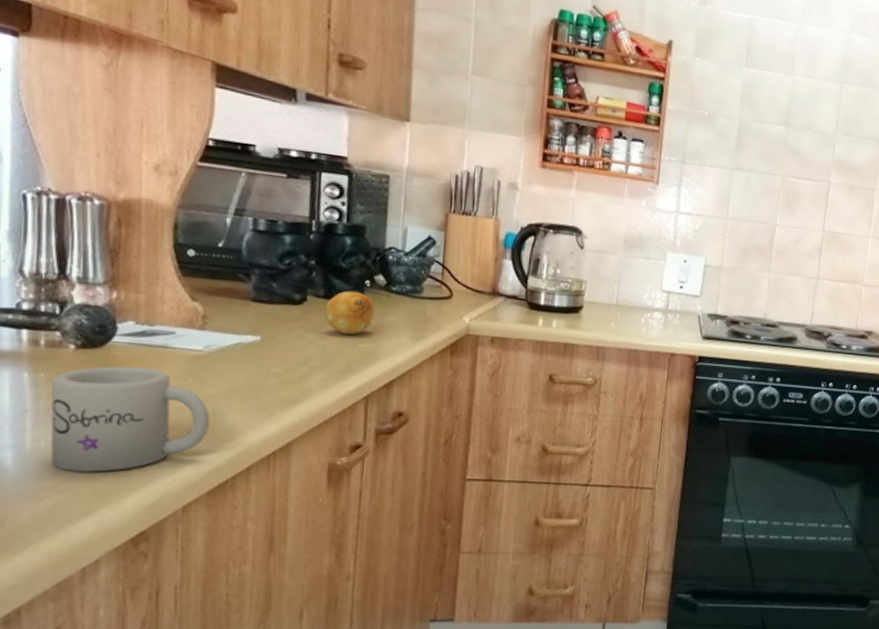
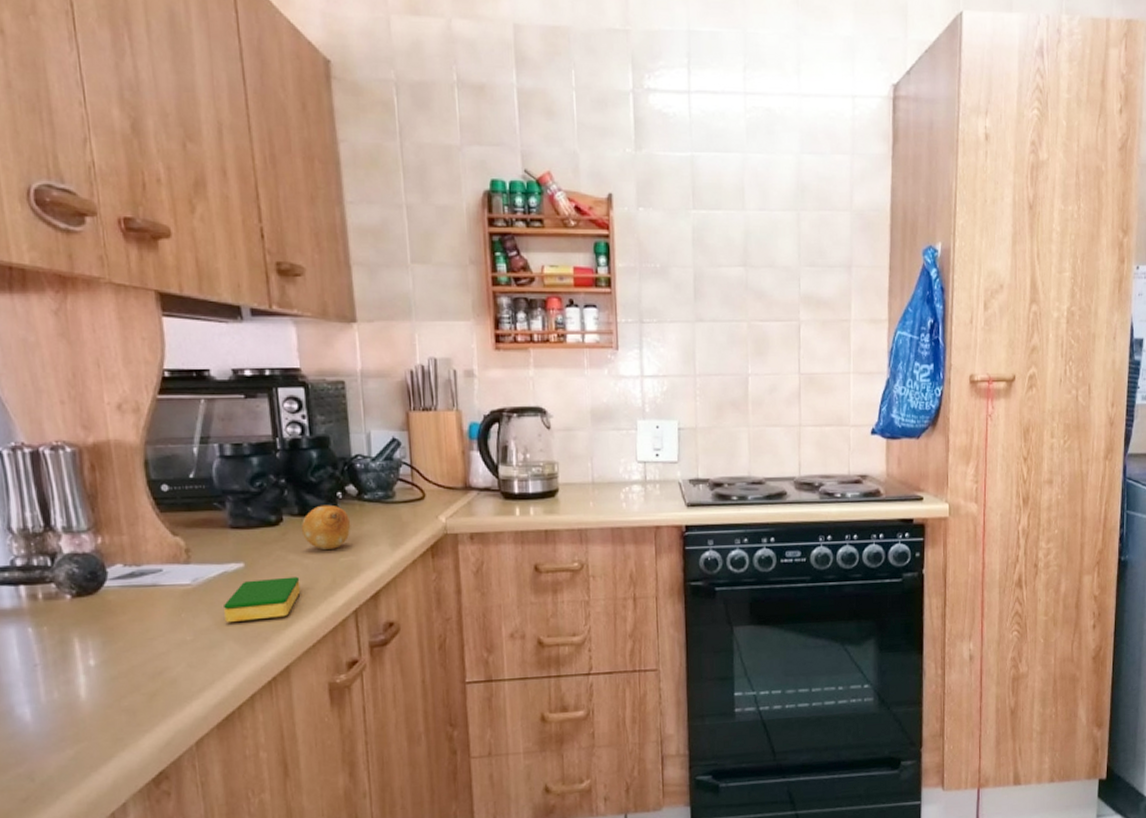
mug: present [50,366,209,472] -> none [55,608,208,719]
dish sponge: none [232,354,315,394] -> present [224,576,301,623]

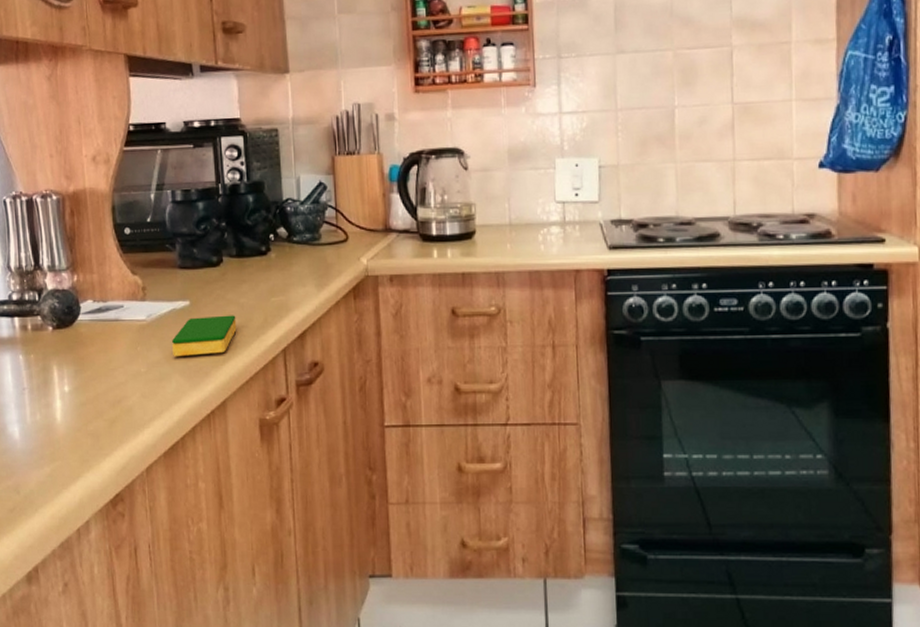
fruit: present [301,504,351,550] -> none [238,246,282,289]

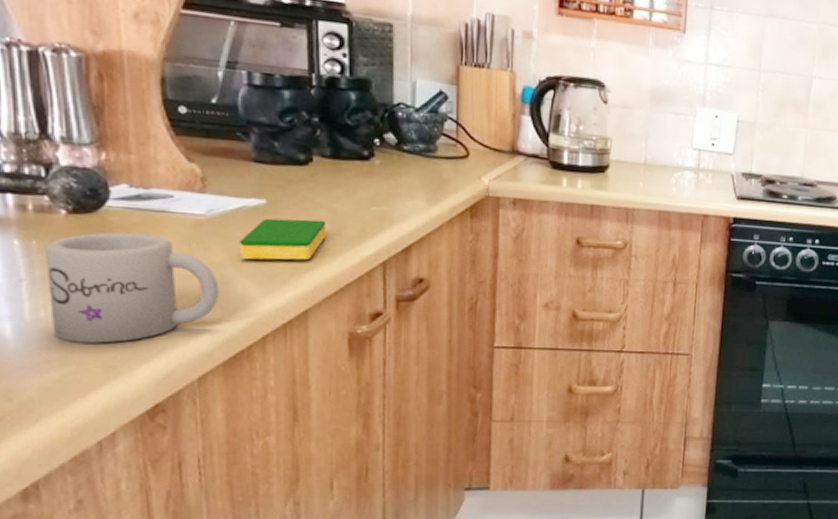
mug: none [39,340,158,440] -> present [45,232,218,343]

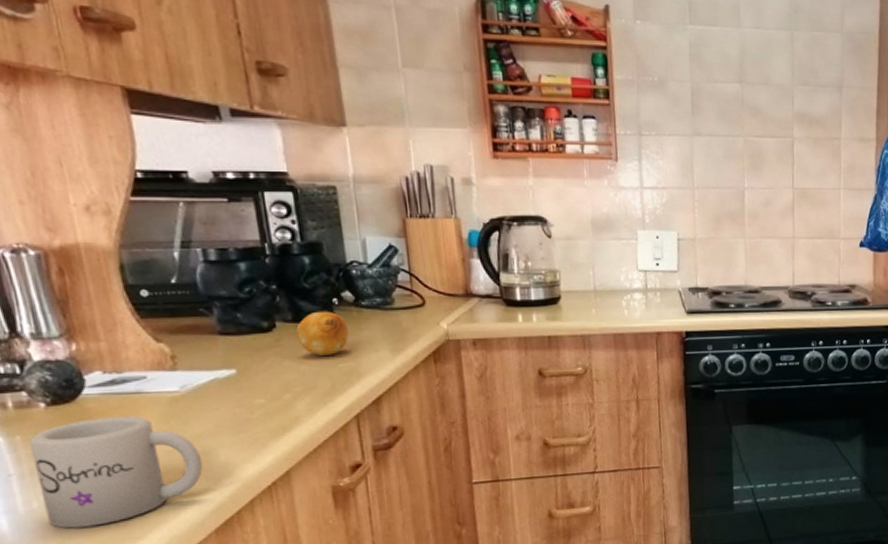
dish sponge: present [240,218,326,261] -> none [216,382,299,430]
fruit: none [332,150,387,197] -> present [295,311,350,356]

